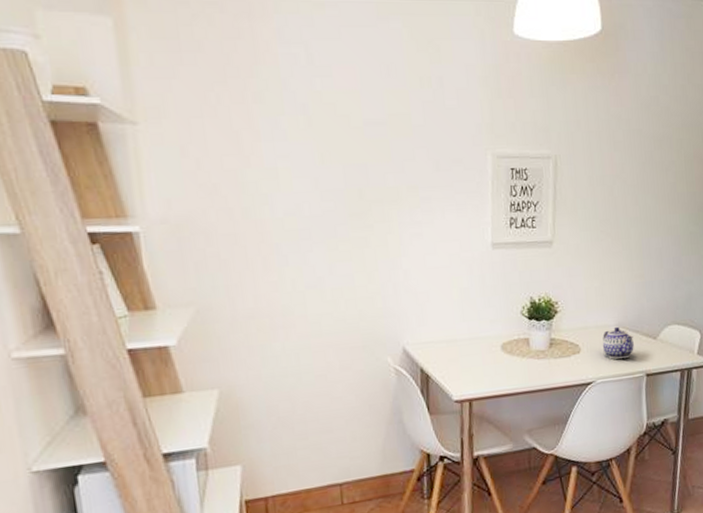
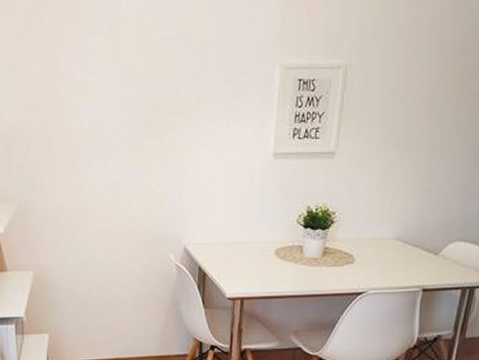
teapot: present [602,326,634,359] -> none [378,239,412,272]

